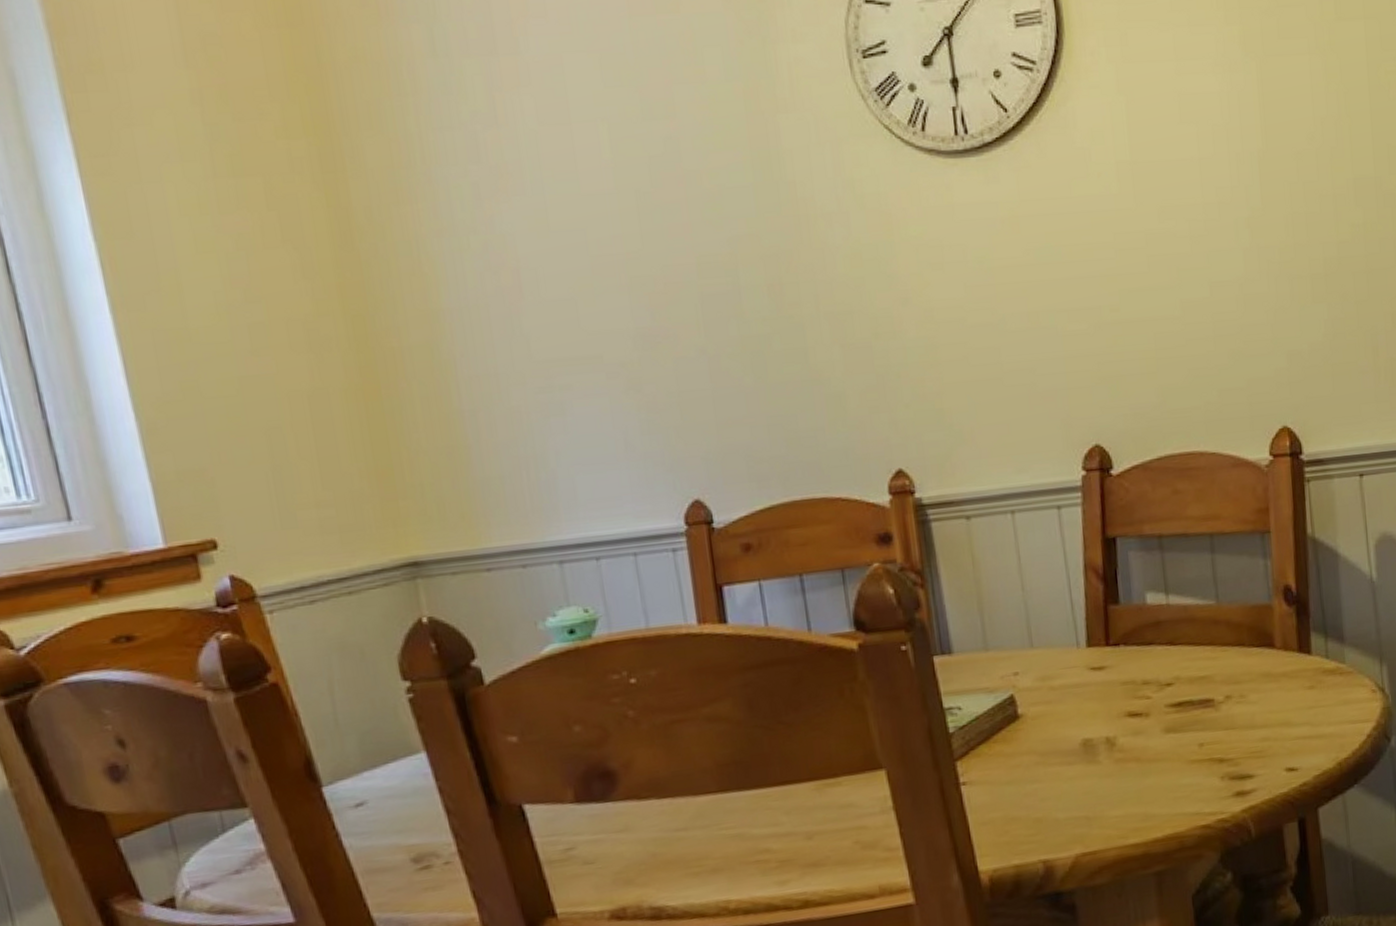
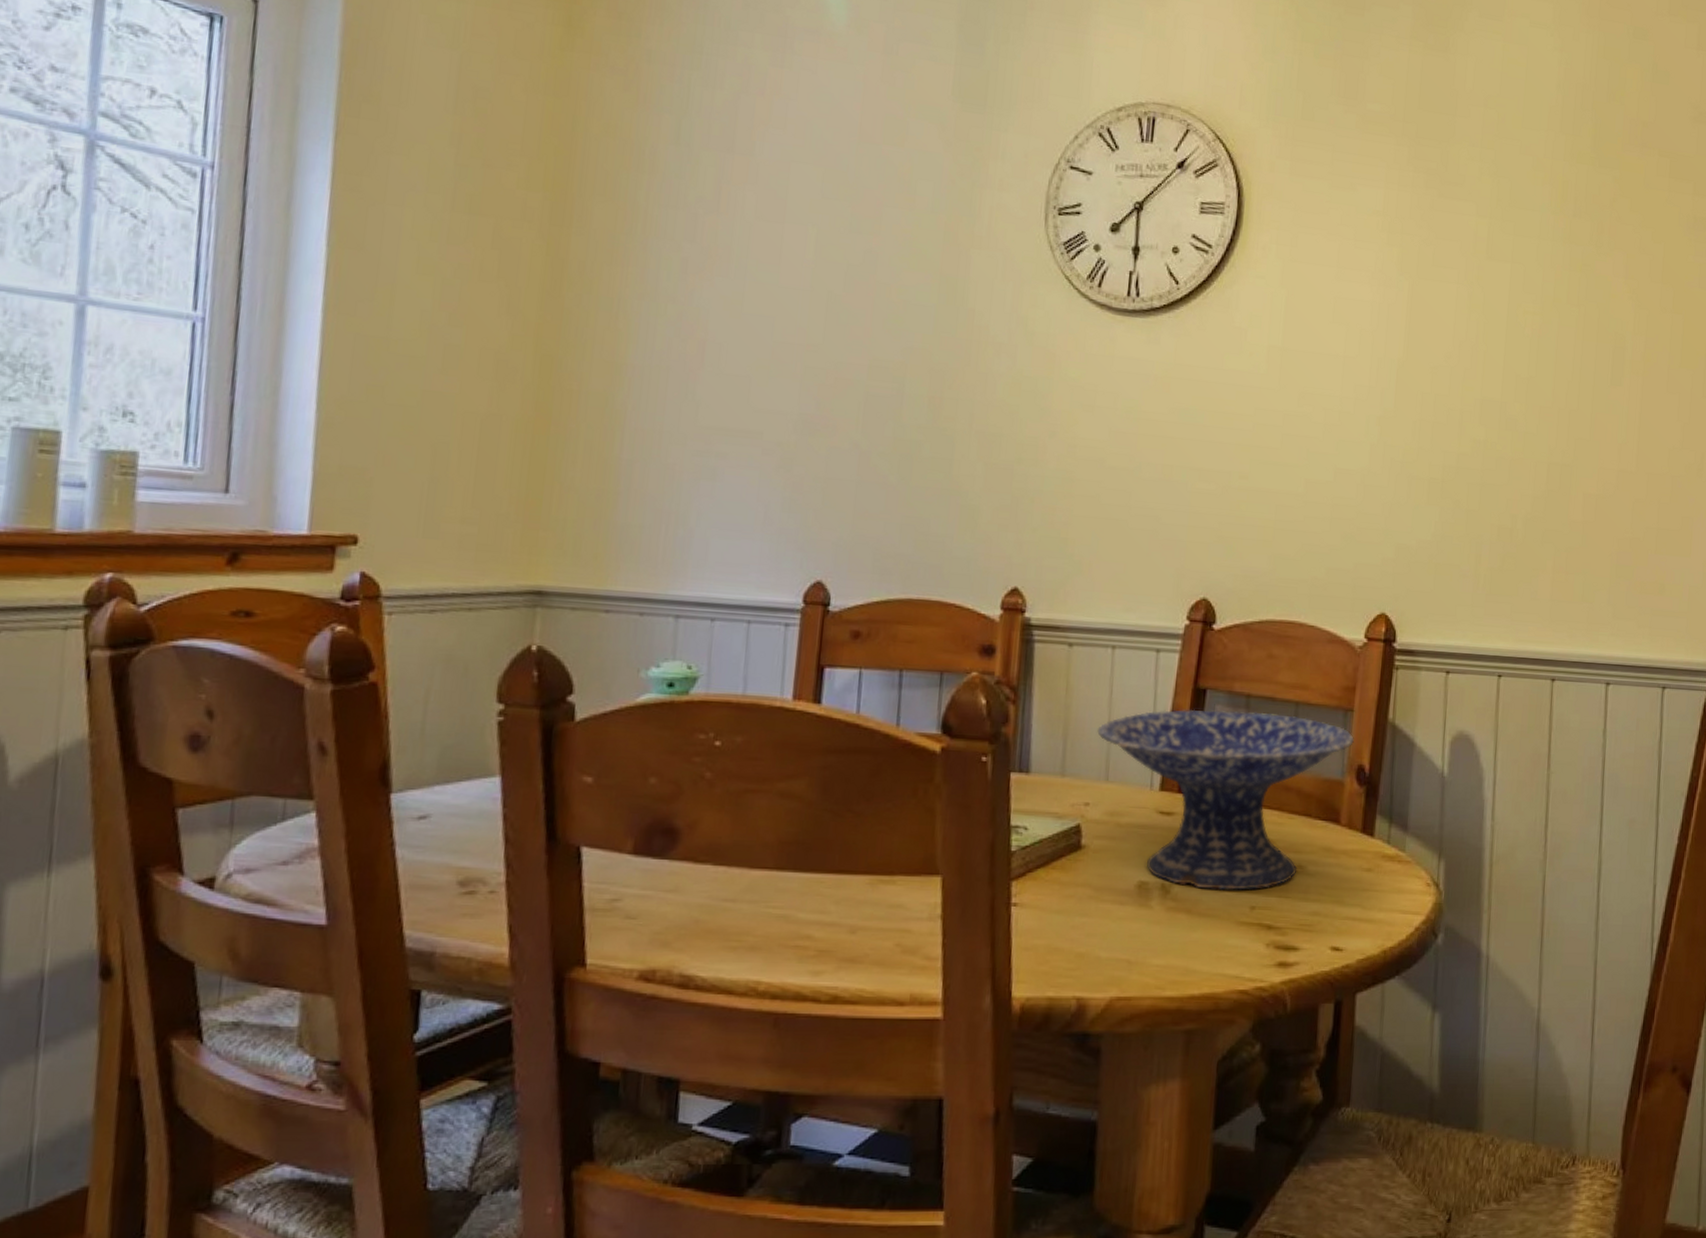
decorative bowl: none [1012,547,1276,736] -> present [1097,709,1354,890]

